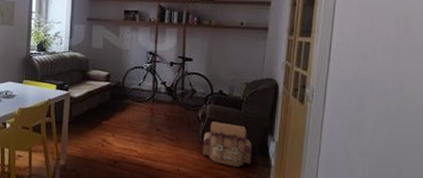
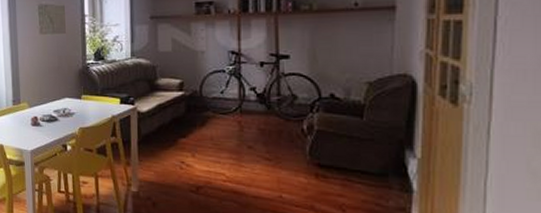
backpack: present [203,121,252,167] -> none [312,134,383,192]

